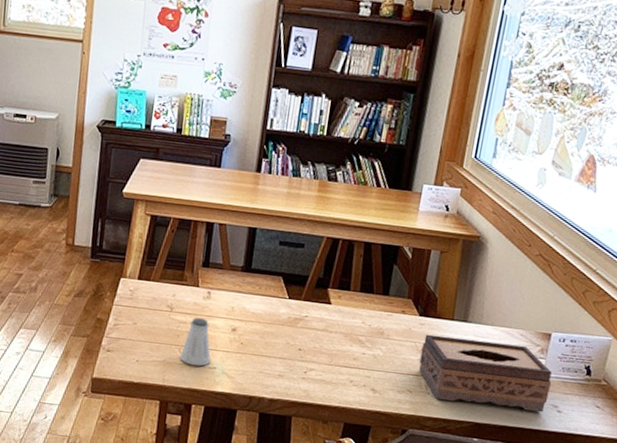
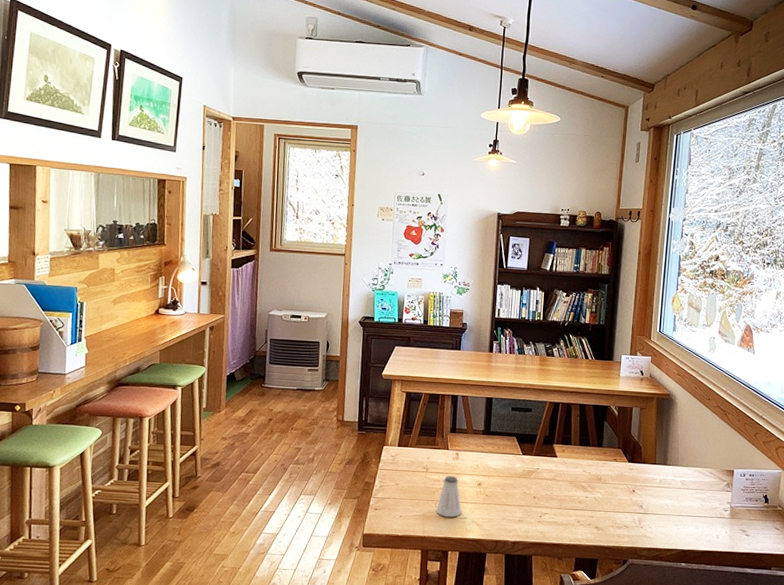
tissue box: present [419,334,552,413] -> none [632,477,738,537]

